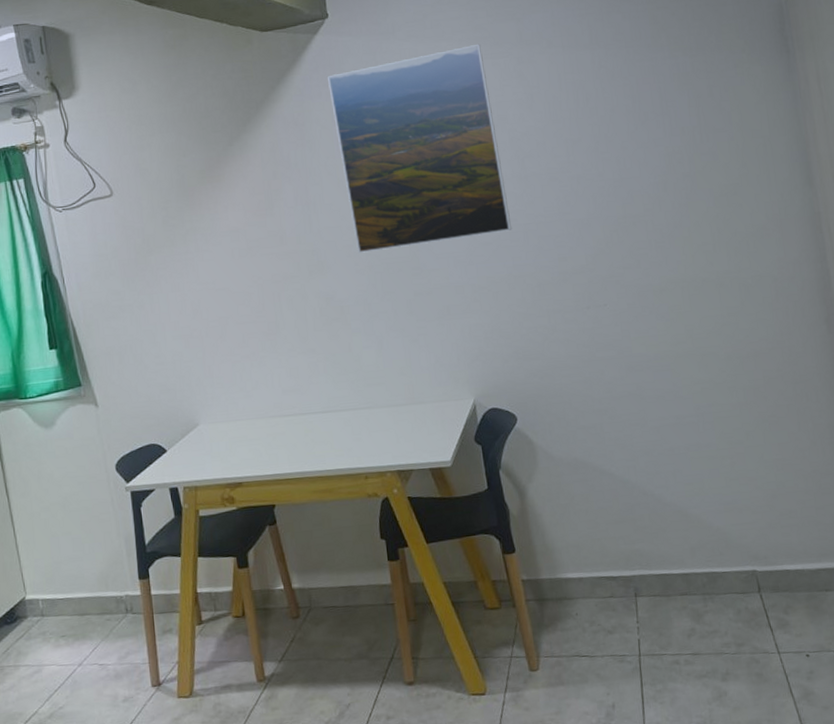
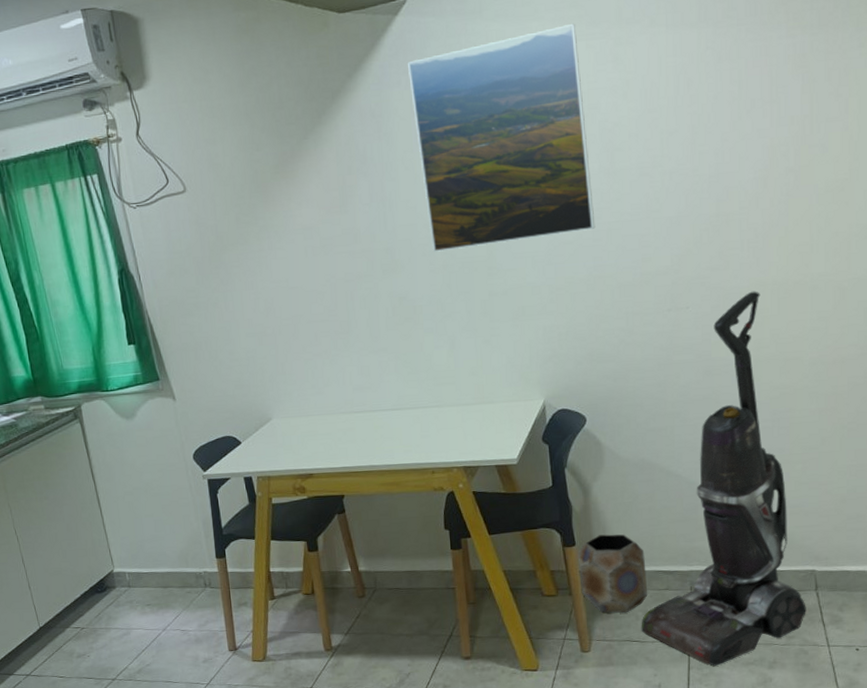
planter: none [519,538,593,626] -> present [578,534,648,613]
vacuum cleaner: none [588,288,753,681] -> present [641,291,806,666]

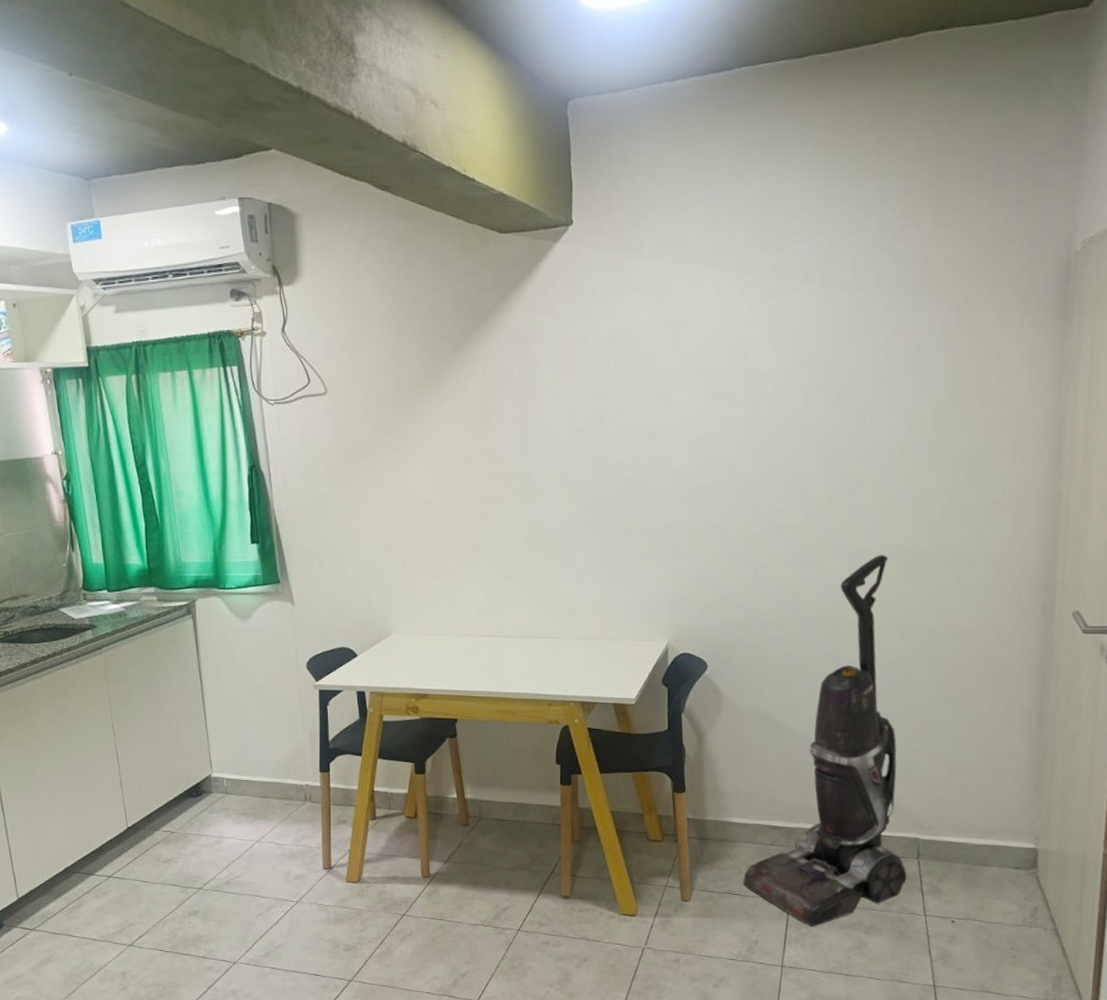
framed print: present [408,23,596,252] -> none [563,271,734,483]
planter: present [578,534,648,613] -> none [686,783,753,865]

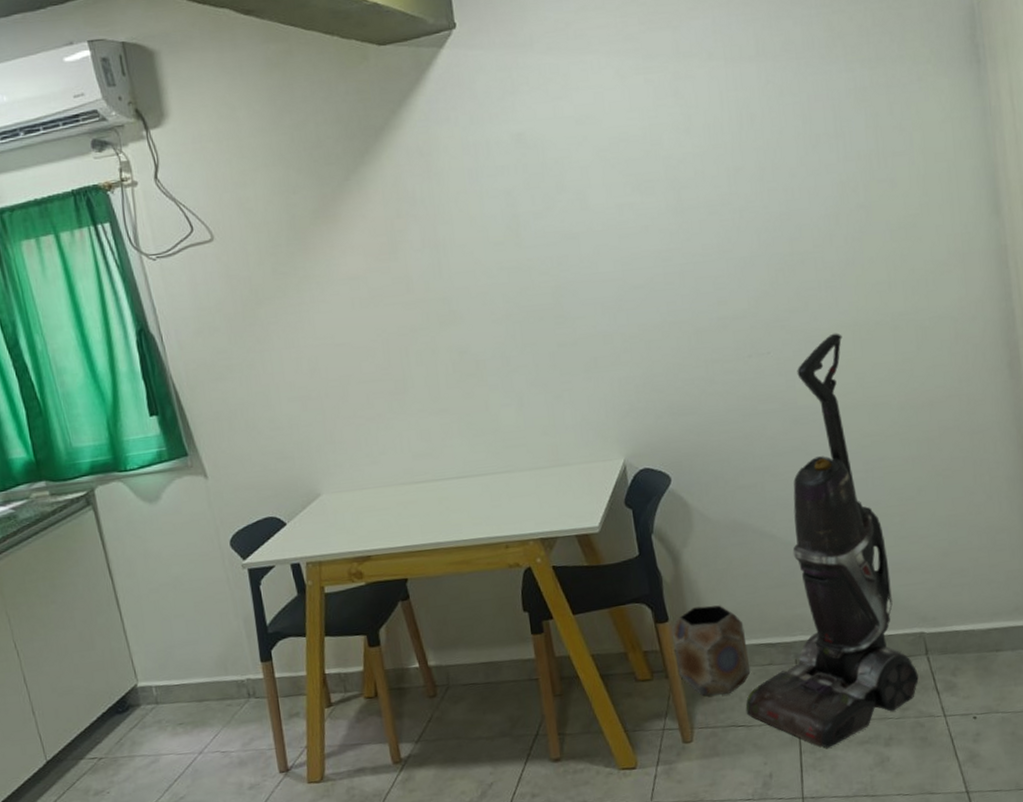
planter: none [686,783,753,865] -> present [672,605,751,696]

